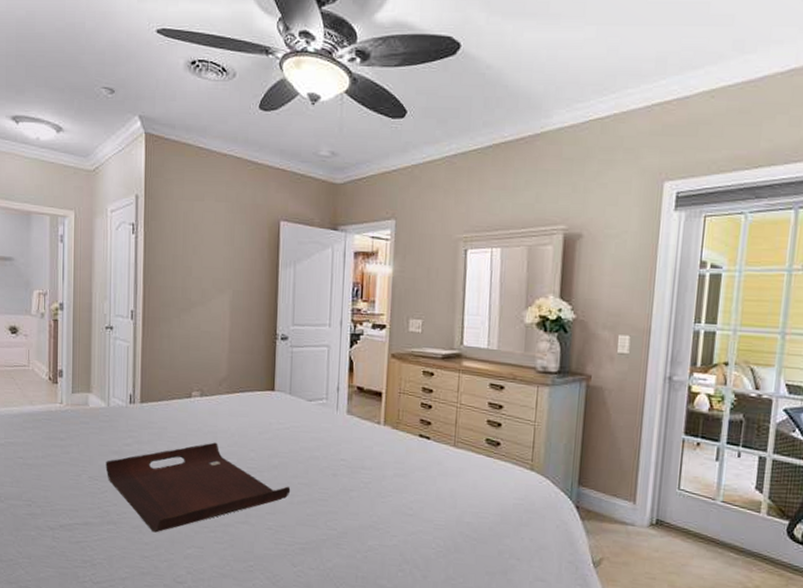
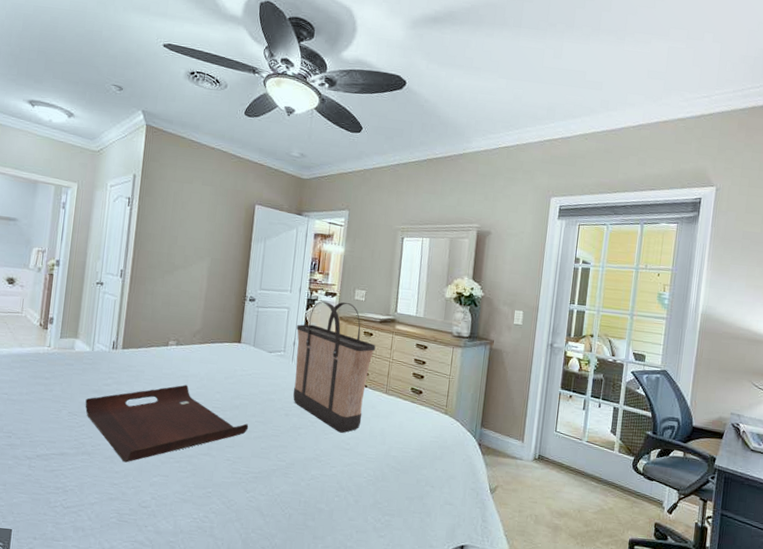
shopping bag: none [340,336,438,496] -> present [293,301,376,433]

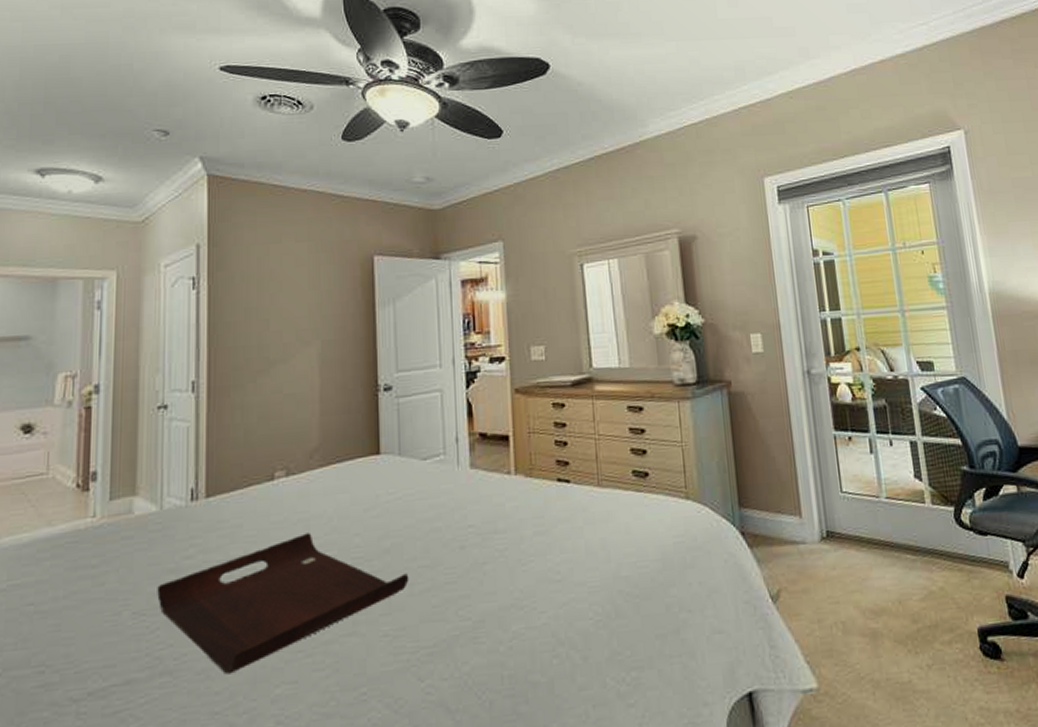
shopping bag: present [293,301,376,433] -> none [457,367,572,558]

